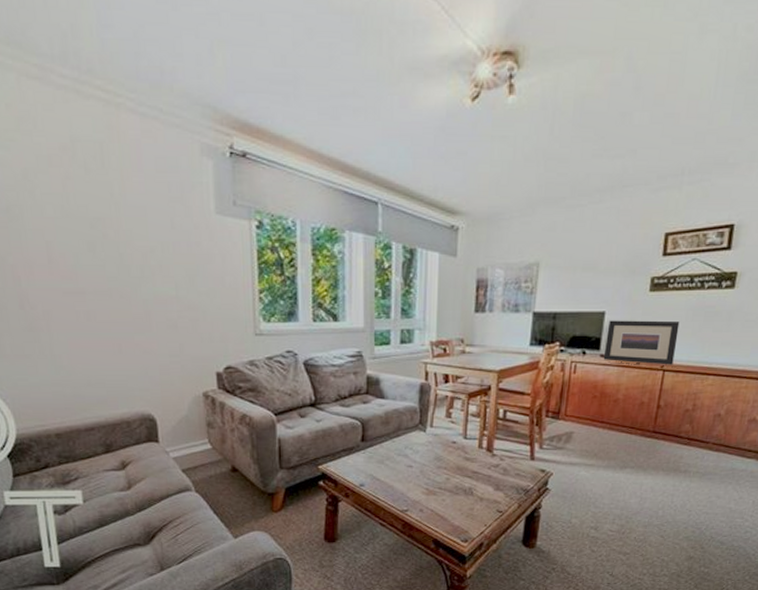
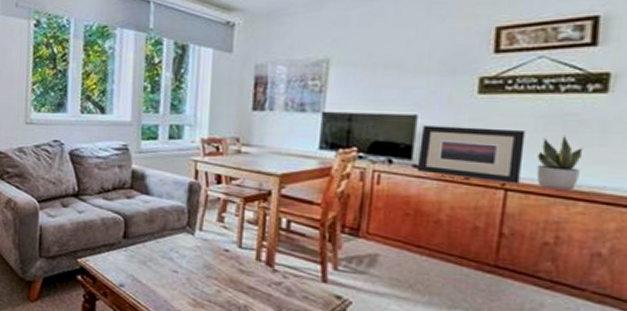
potted plant: none [684,324,716,368] -> present [536,136,583,191]

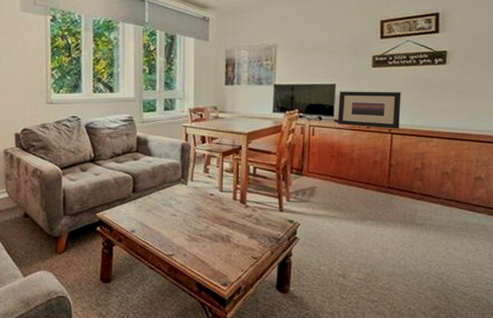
potted plant: present [536,136,583,191] -> none [409,94,434,131]

